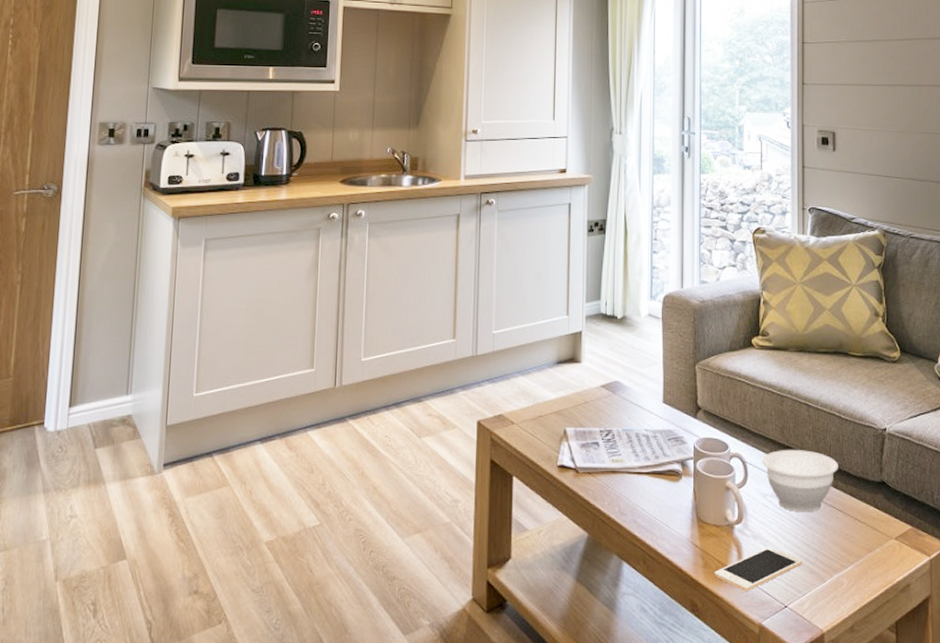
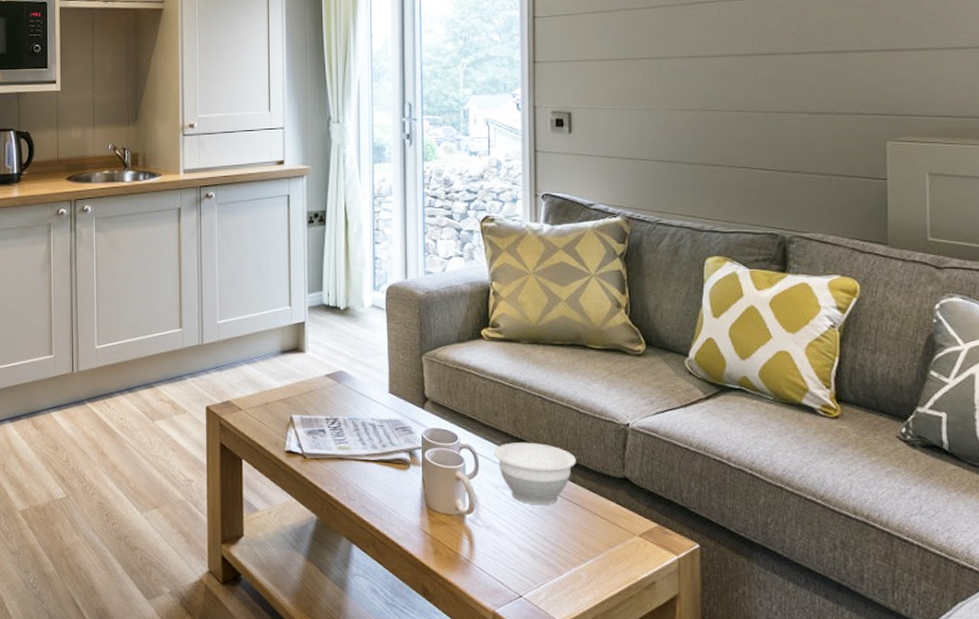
cell phone: present [714,548,803,591] -> none [445,538,538,579]

